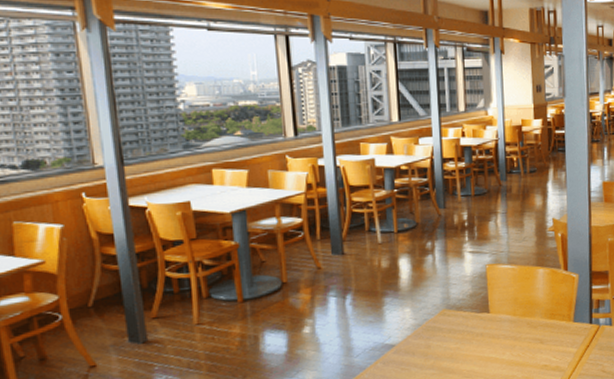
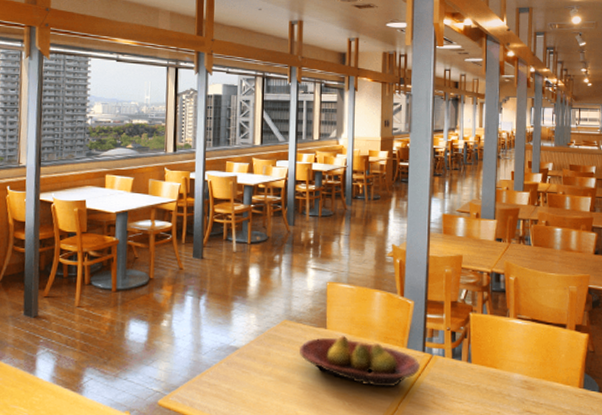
fruit bowl: none [461,318,589,365] -> present [299,336,421,388]

